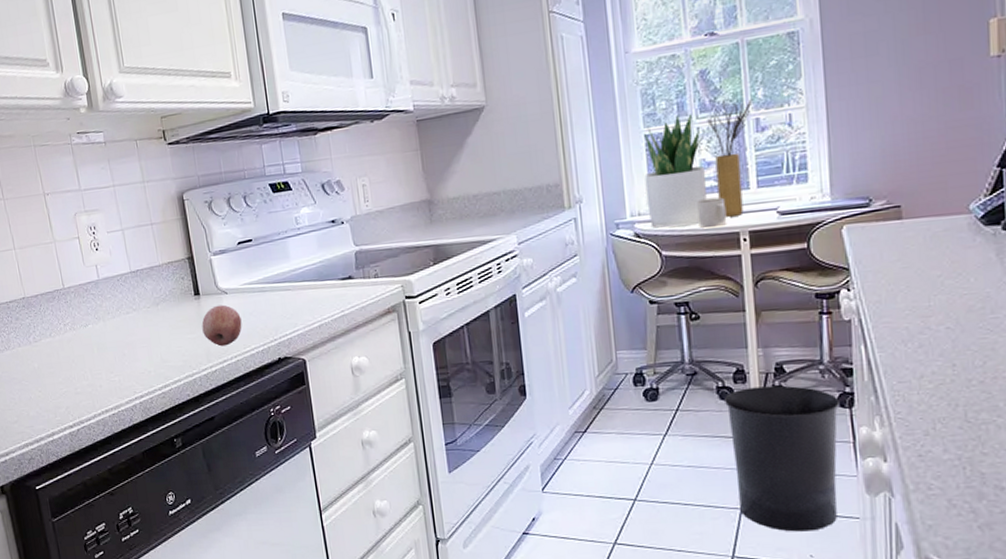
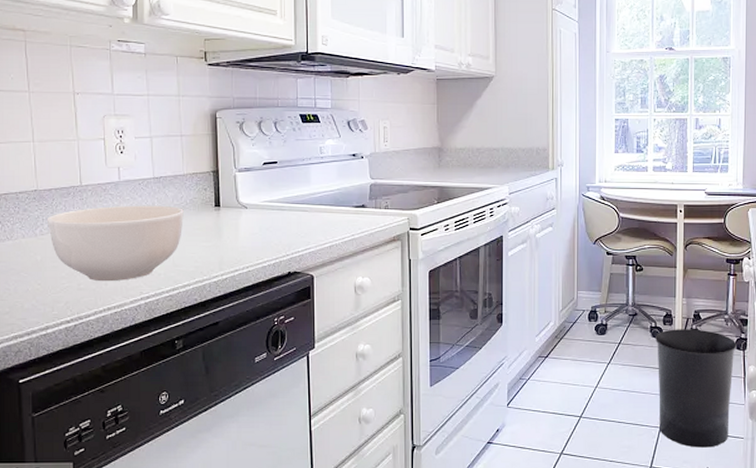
bowl: none [37,299,166,384] -> present [46,205,184,282]
fruit: present [201,304,242,347] -> none [218,218,258,257]
planter: present [644,114,707,229] -> none [612,106,658,195]
mug: present [697,197,727,229] -> none [648,176,669,199]
vase: present [707,98,752,217] -> none [662,99,695,192]

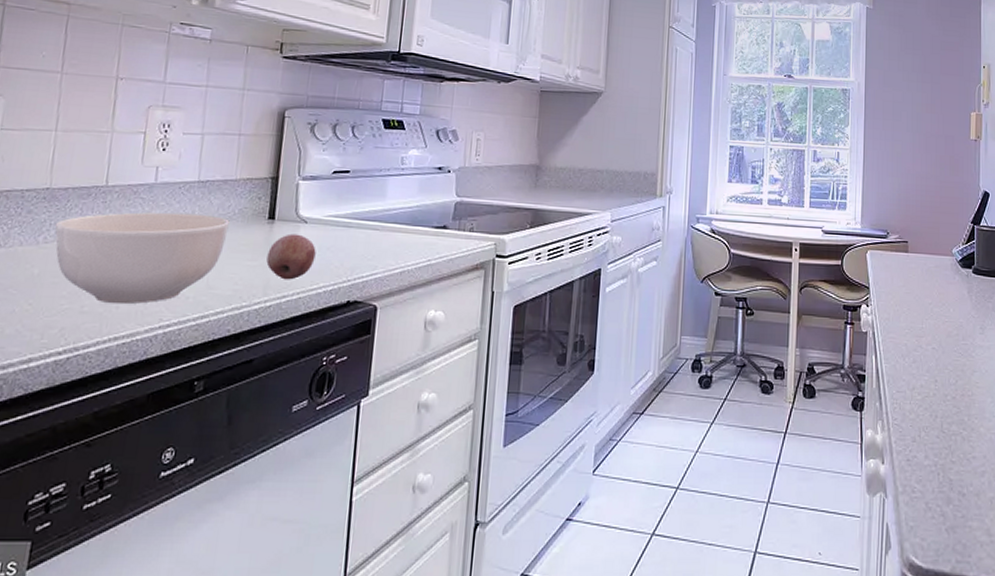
fruit: none [218,218,258,257] -> present [266,233,316,280]
waste bin: present [656,329,737,448] -> none [765,384,853,528]

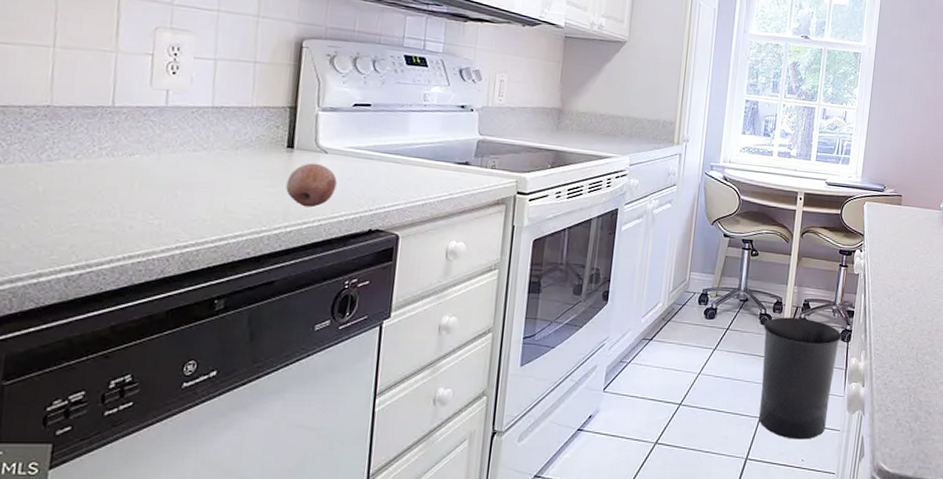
bowl: present [54,212,230,305] -> none [58,134,247,225]
waste bin: none [765,384,853,528] -> present [759,317,842,440]

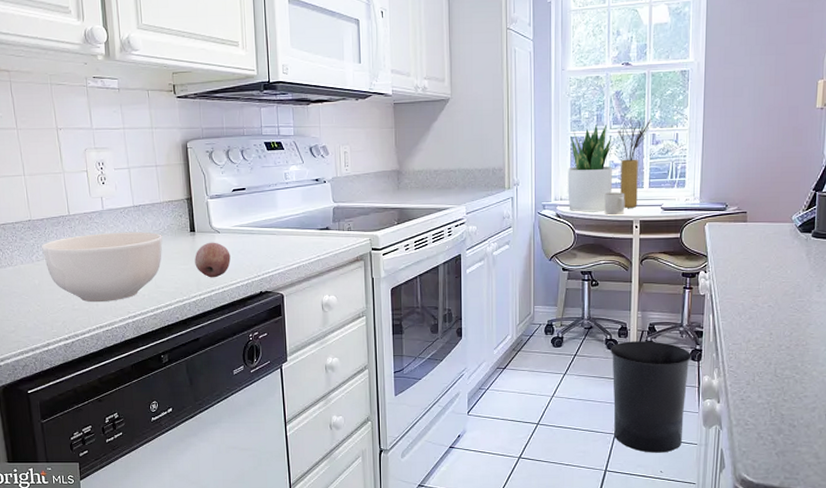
bowl: none [58,134,247,225] -> present [41,231,163,303]
planter: none [736,90,787,180] -> present [567,124,614,213]
mug: none [771,160,793,185] -> present [604,192,625,216]
vase: none [788,87,824,179] -> present [618,115,652,208]

